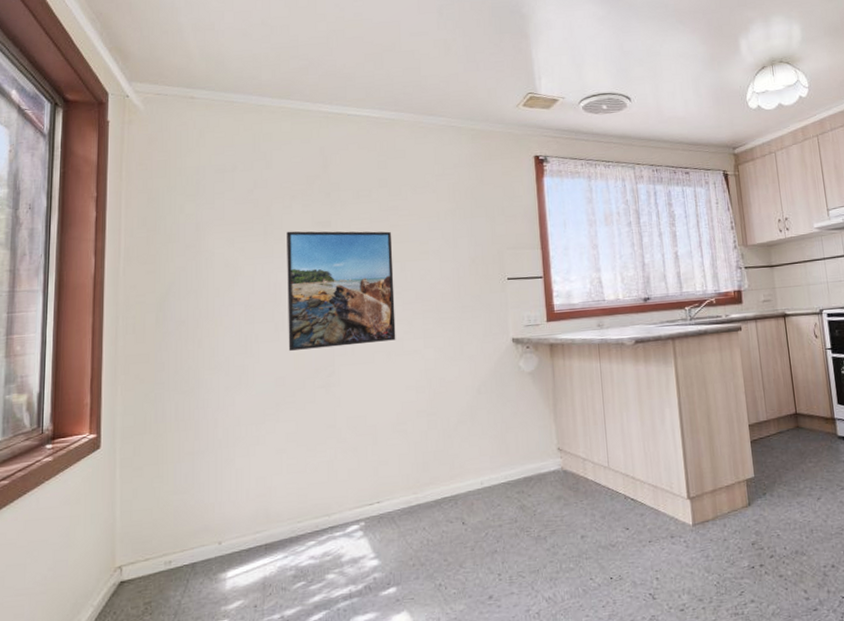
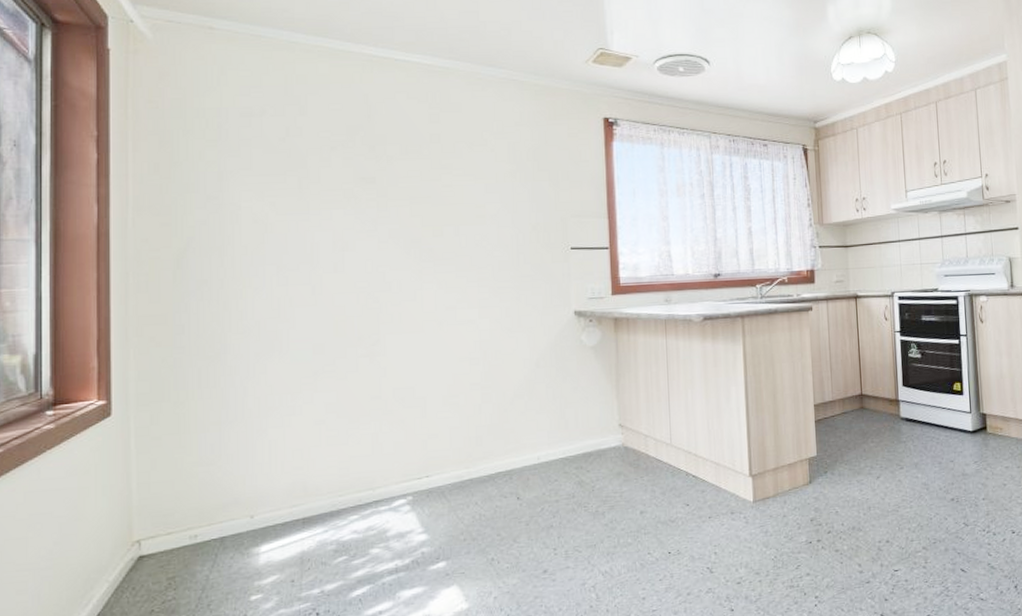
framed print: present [287,231,396,351] -> none [325,186,448,316]

